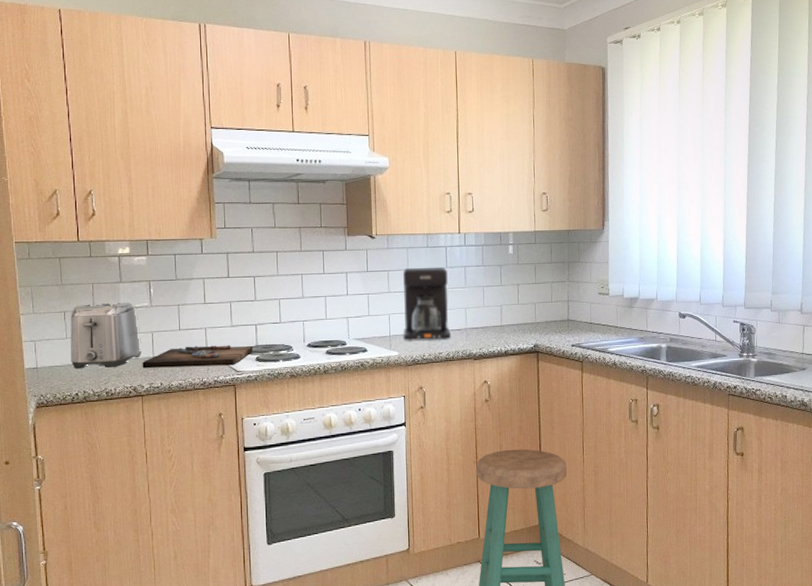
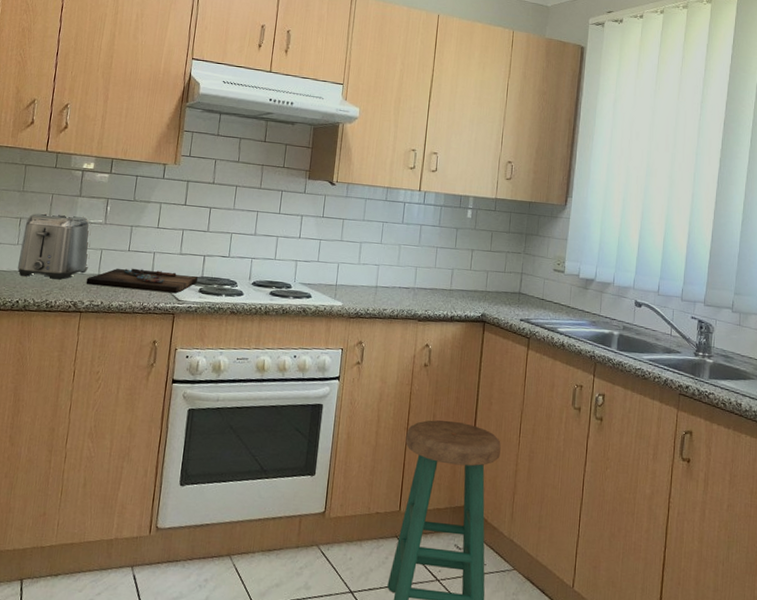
coffee maker: present [403,267,452,341] -> none [349,218,403,297]

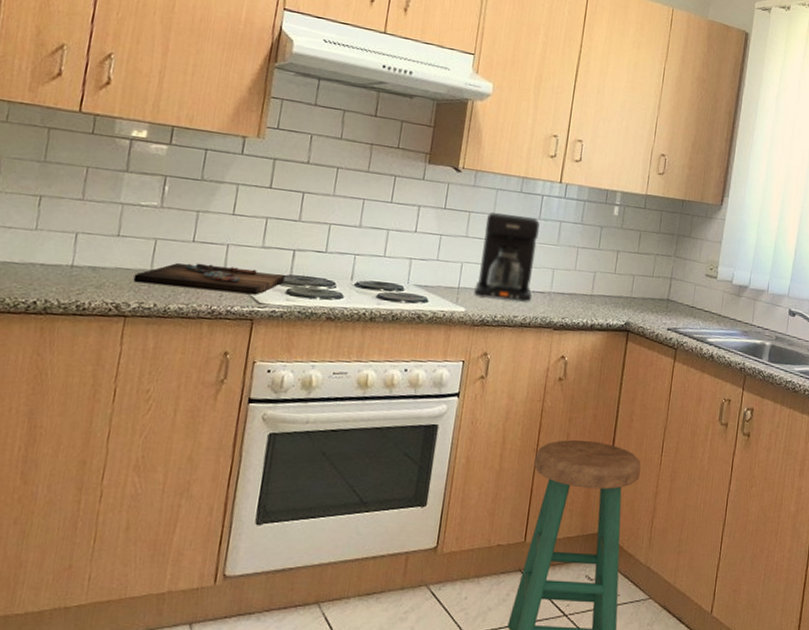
toaster: present [17,212,91,281] -> none [34,190,142,277]
coffee maker: none [349,218,403,297] -> present [474,212,540,303]

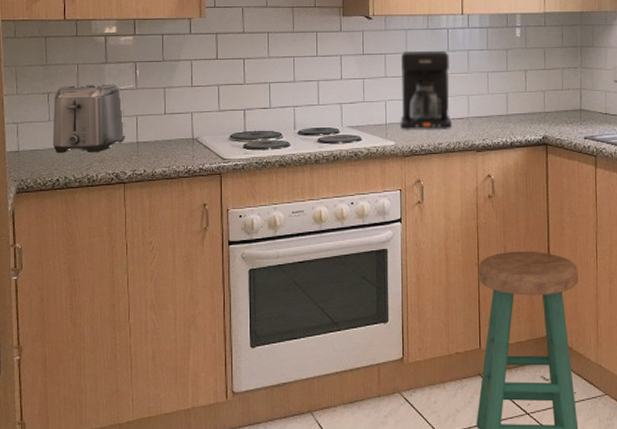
toaster: none [34,190,142,277] -> present [52,82,127,154]
cutting board: present [133,263,285,295] -> none [125,131,240,154]

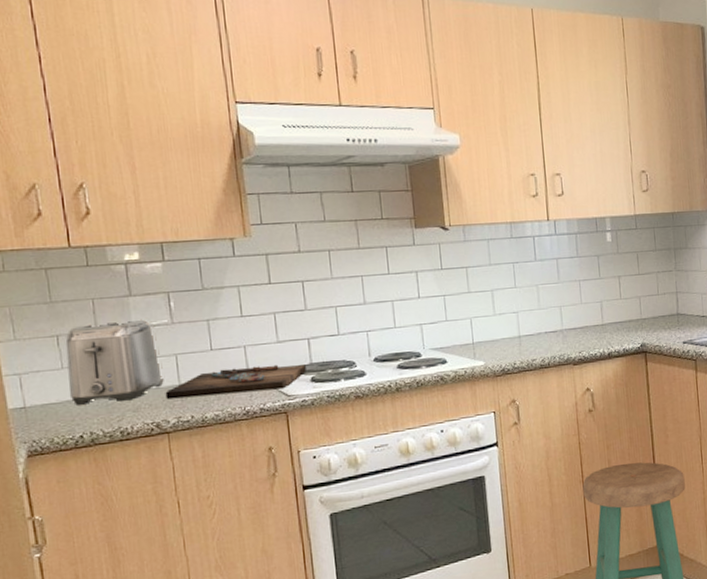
cutting board: none [125,131,240,154] -> present [165,364,306,400]
coffee maker: present [400,50,453,131] -> none [485,260,546,348]

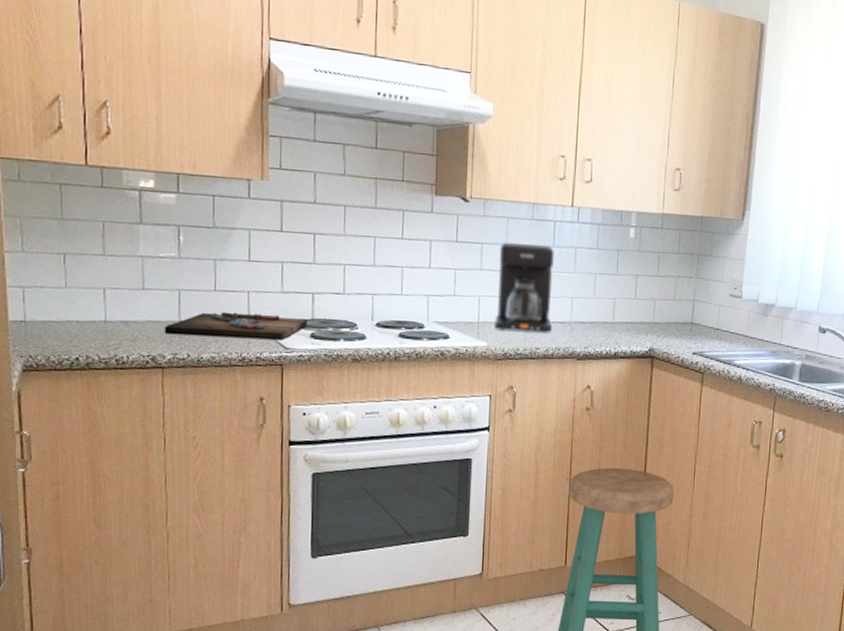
toaster: present [65,317,165,406] -> none [70,245,166,331]
coffee maker: none [485,260,546,348] -> present [494,242,555,334]

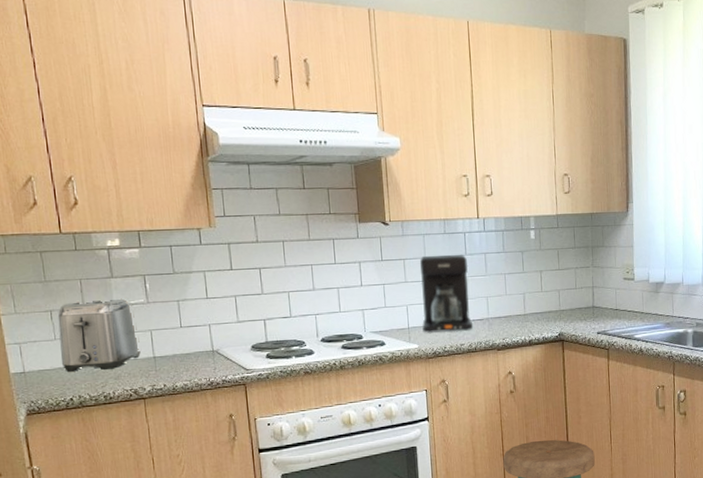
toaster: none [70,245,166,331] -> present [57,297,142,373]
cutting board: present [164,312,307,341] -> none [142,342,262,370]

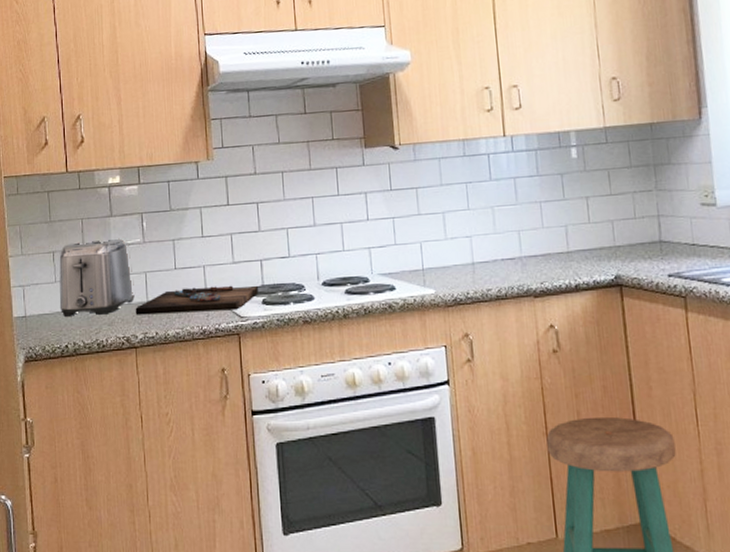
cutting board: none [142,342,262,370] -> present [135,285,258,315]
coffee maker: present [420,254,474,333] -> none [435,179,503,275]

